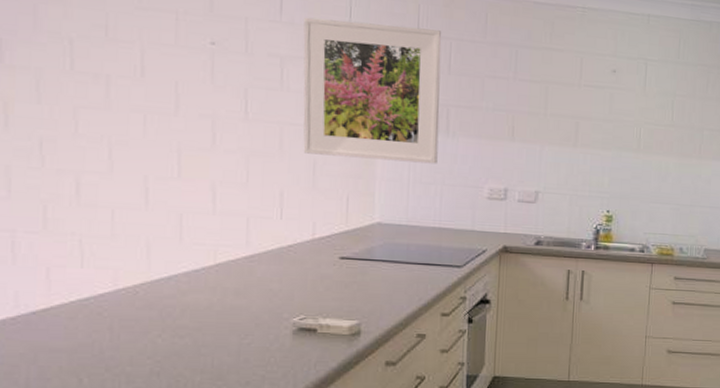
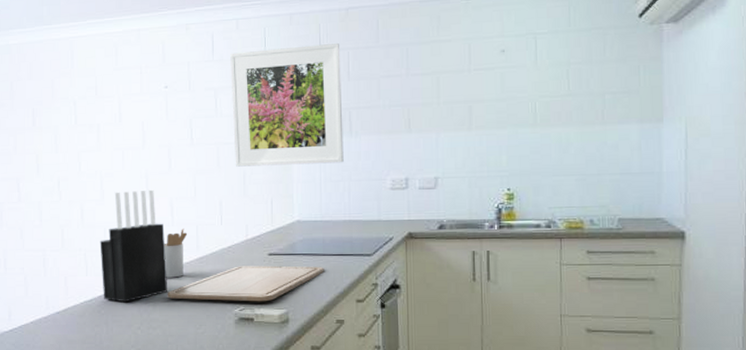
knife block: none [104,165,203,304] -> present [100,189,167,303]
utensil holder: none [199,219,233,278] -> present [164,229,187,278]
chopping board: none [202,268,407,311] -> present [167,265,324,302]

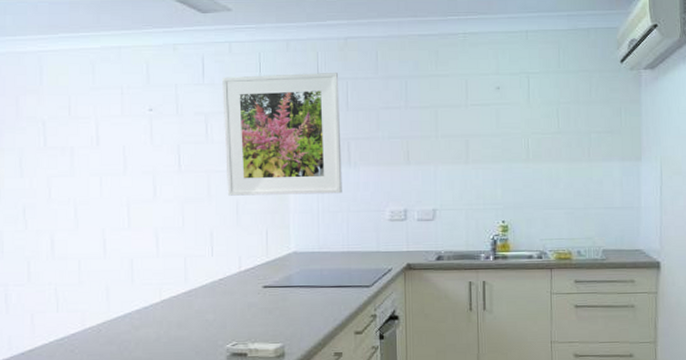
knife block: present [100,189,167,303] -> none [73,218,151,341]
utensil holder: present [164,229,187,278] -> none [147,260,174,313]
chopping board: present [167,265,324,302] -> none [151,298,322,337]

